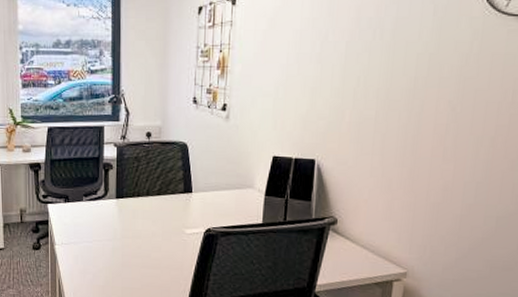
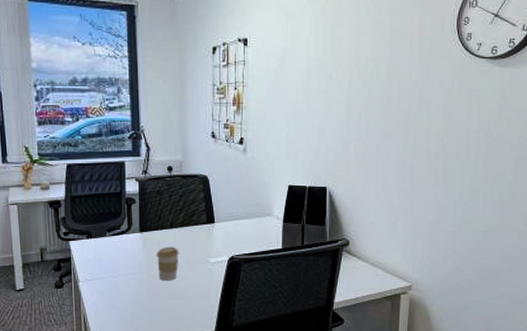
coffee cup: none [131,215,154,250] -> present [156,247,179,281]

